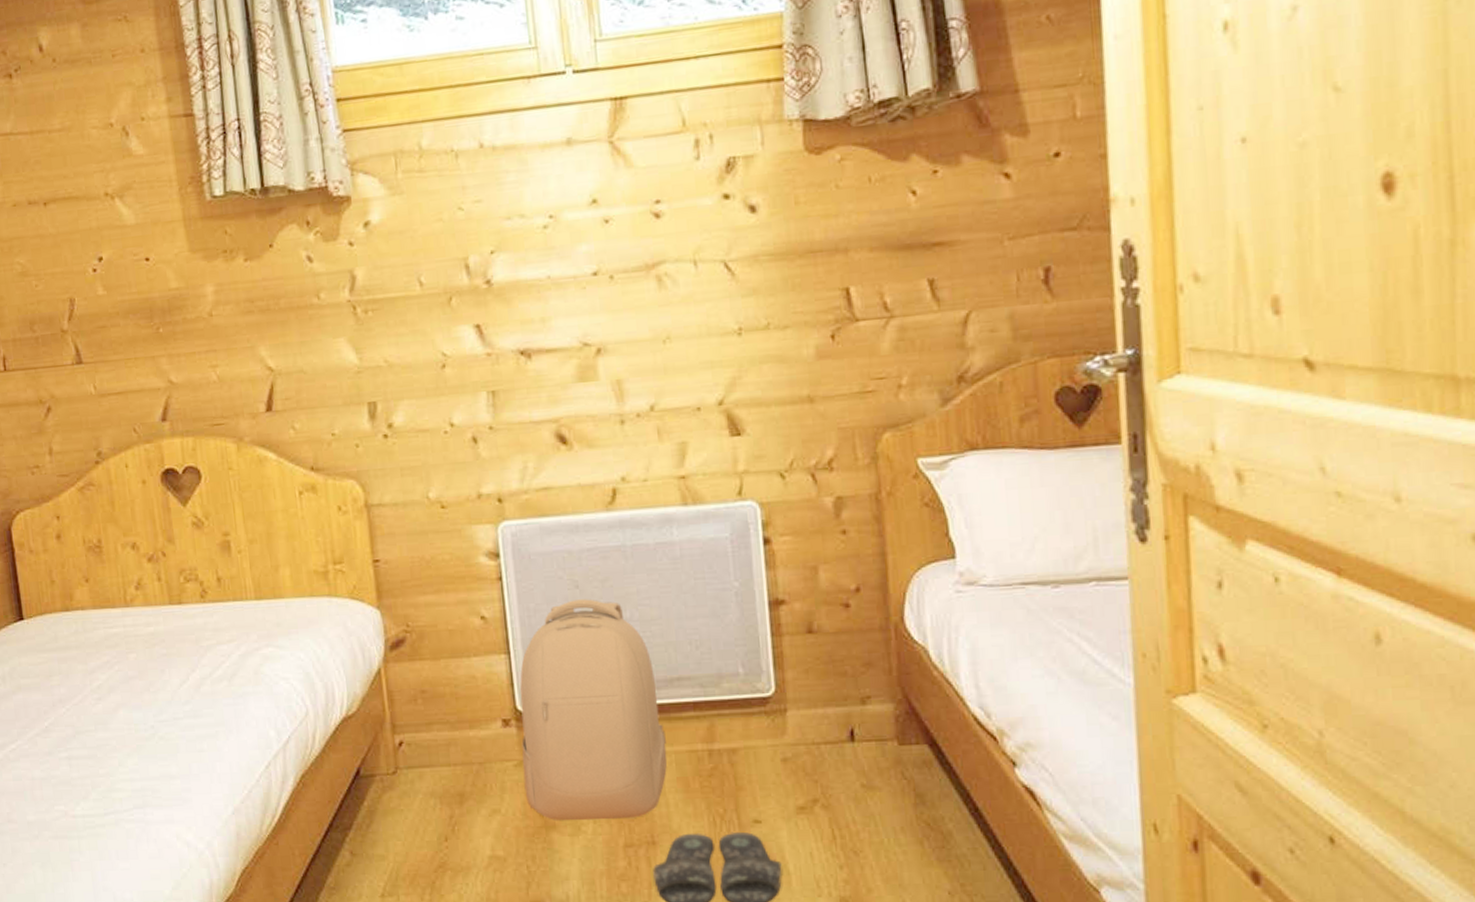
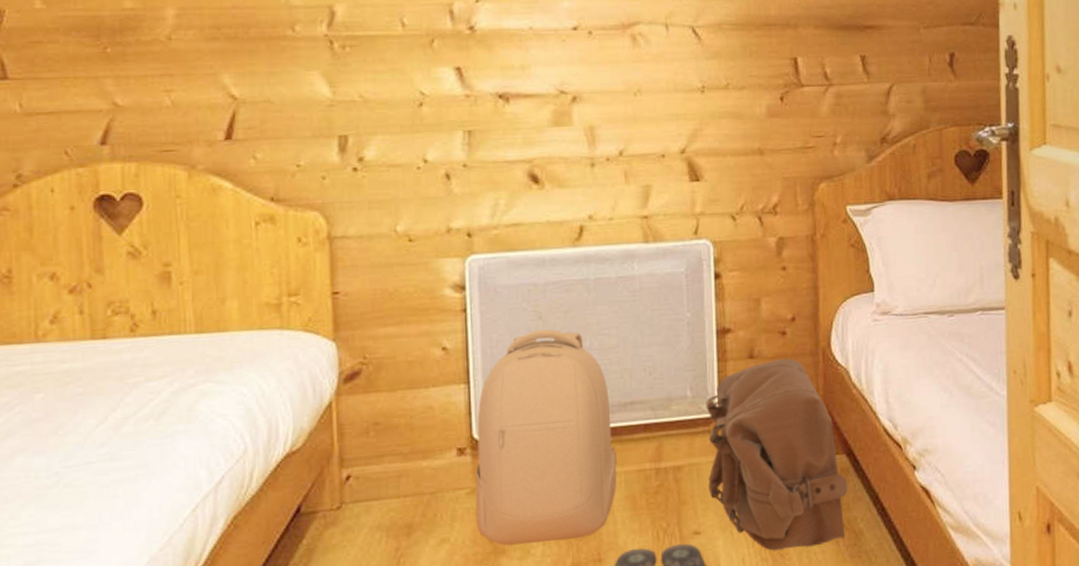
duffel bag: none [760,634,932,847] -> present [706,358,848,551]

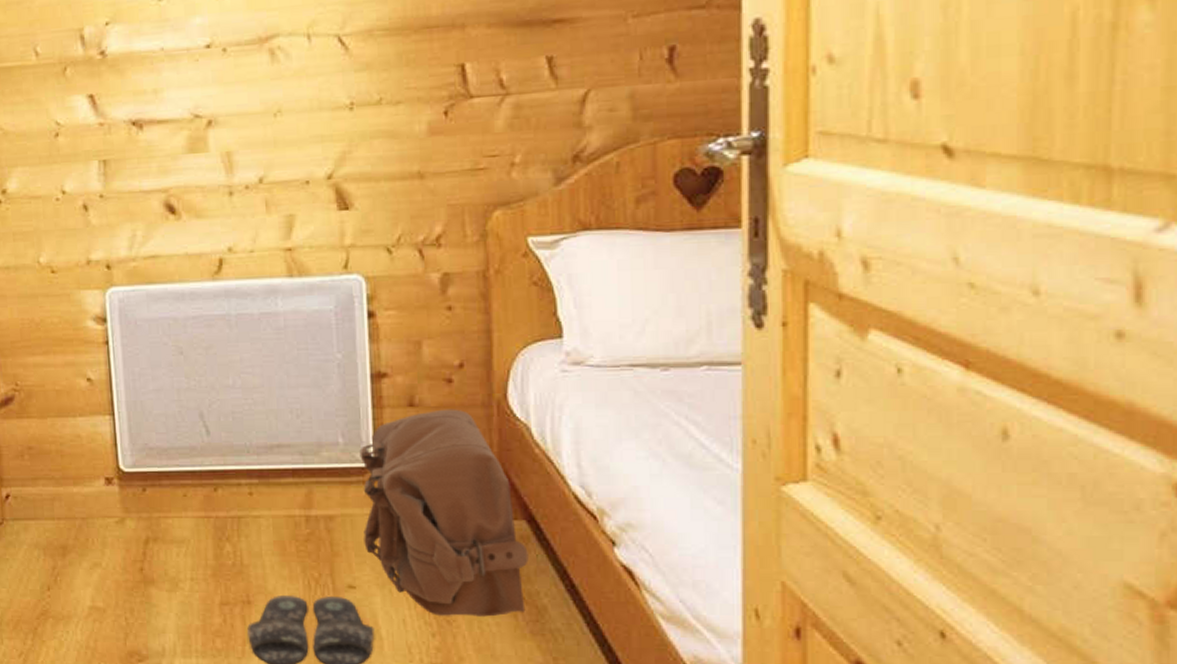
backpack: present [475,329,617,546] -> none [123,365,265,578]

